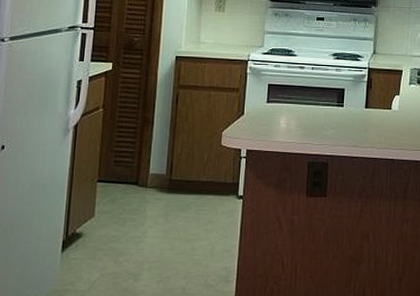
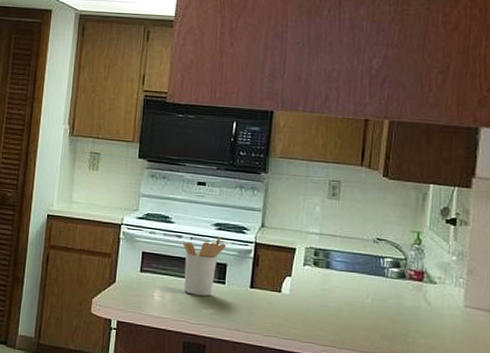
utensil holder: none [305,65,344,119] -> present [182,237,227,296]

